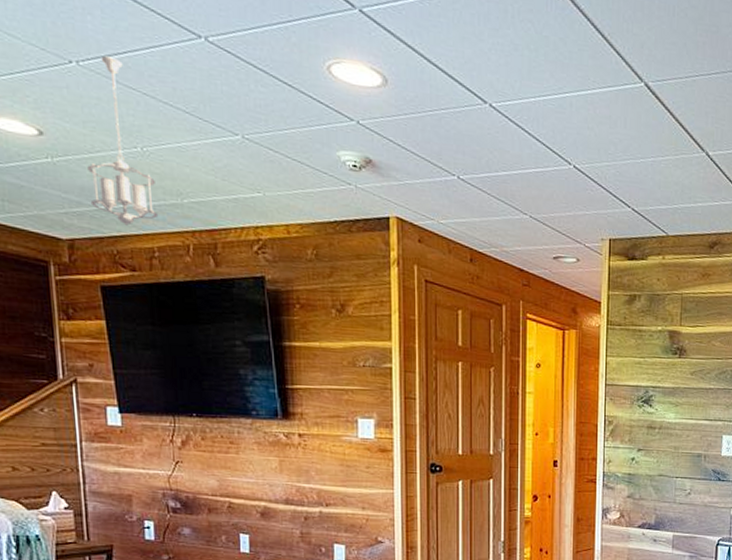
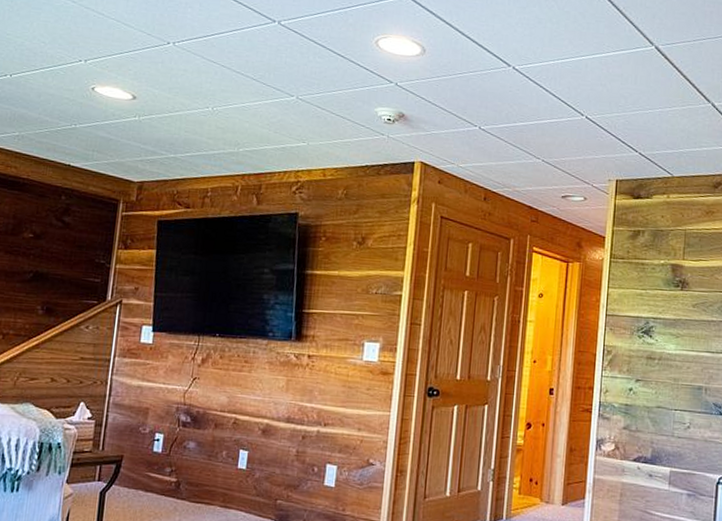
pendant light: present [87,56,159,226] -> none [162,38,219,171]

